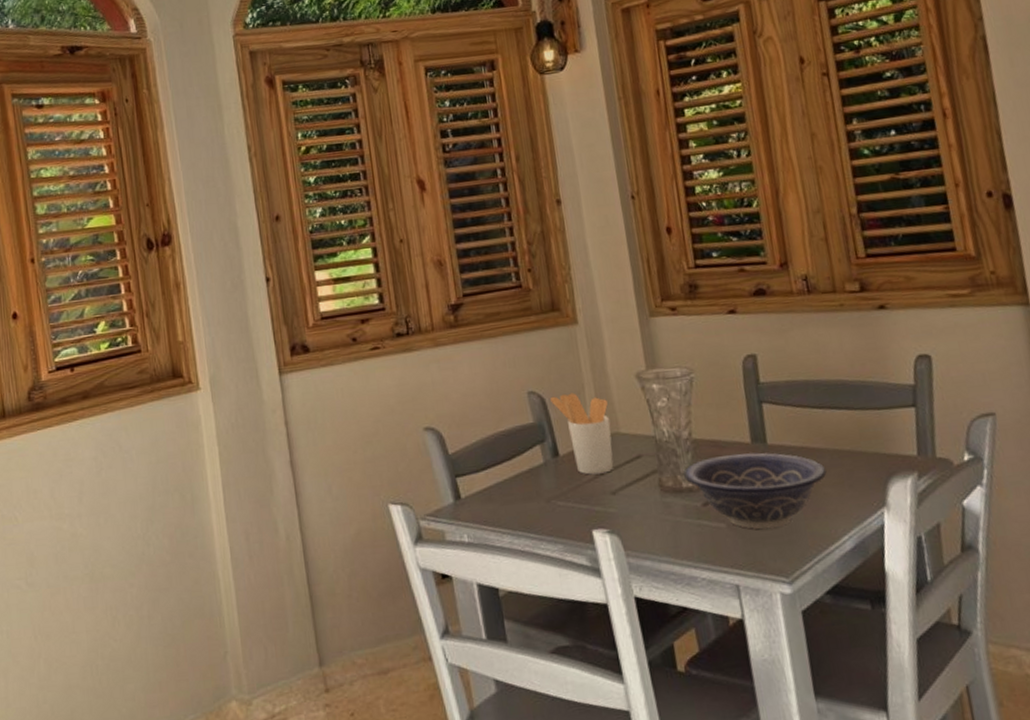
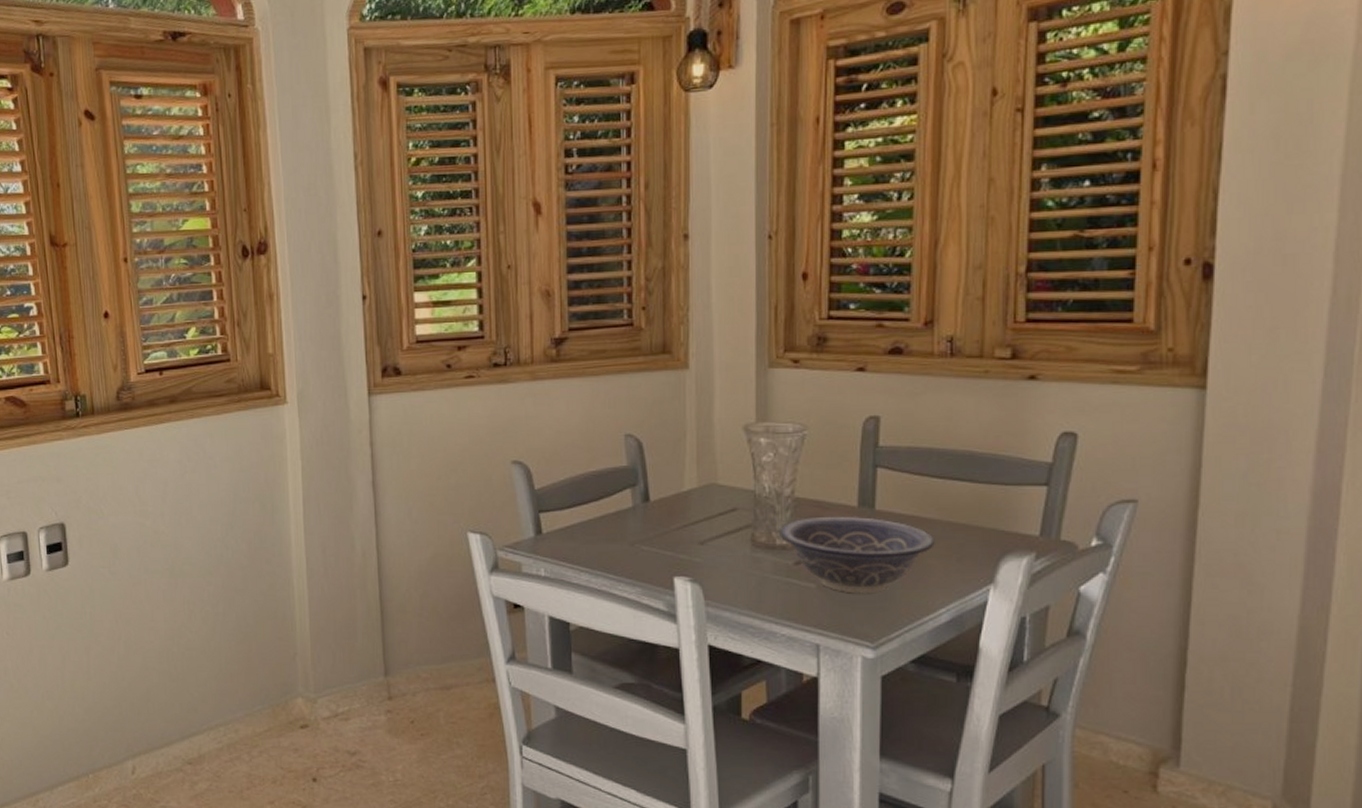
utensil holder: present [550,392,614,475] -> none [648,439,709,523]

